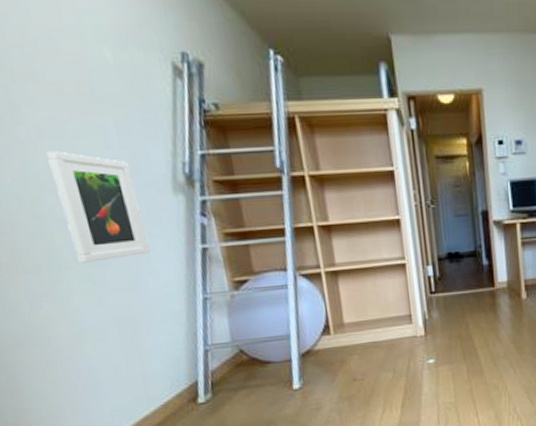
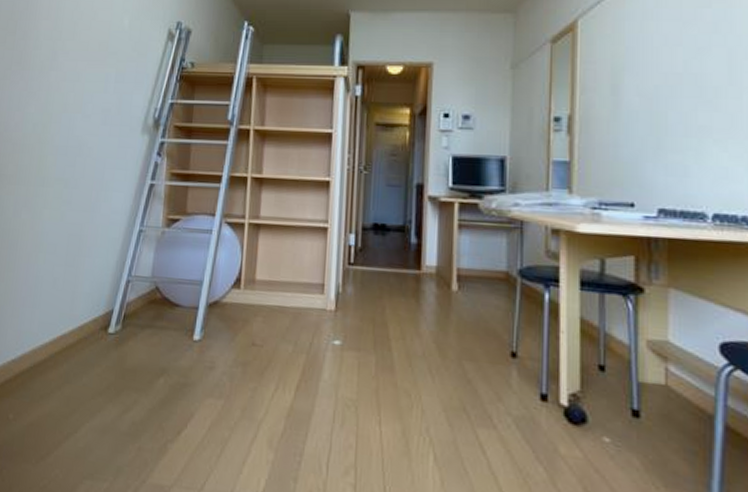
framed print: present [46,151,150,263] -> none [57,91,116,184]

